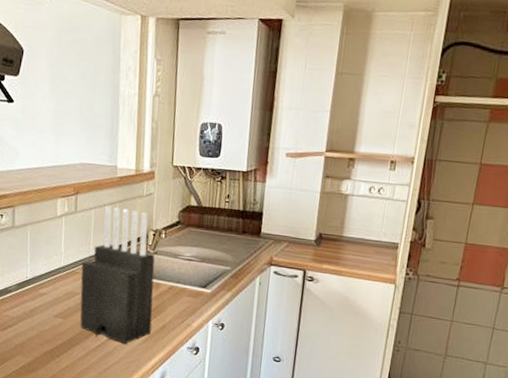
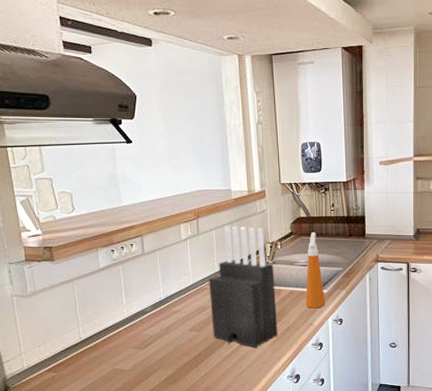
spray bottle: none [185,224,208,309] -> present [306,232,326,309]

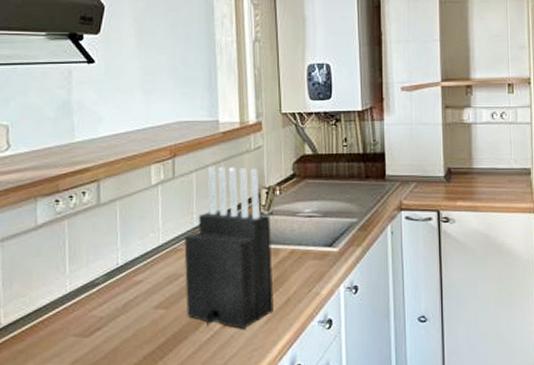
spray bottle: present [306,232,326,309] -> none [311,174,337,273]

